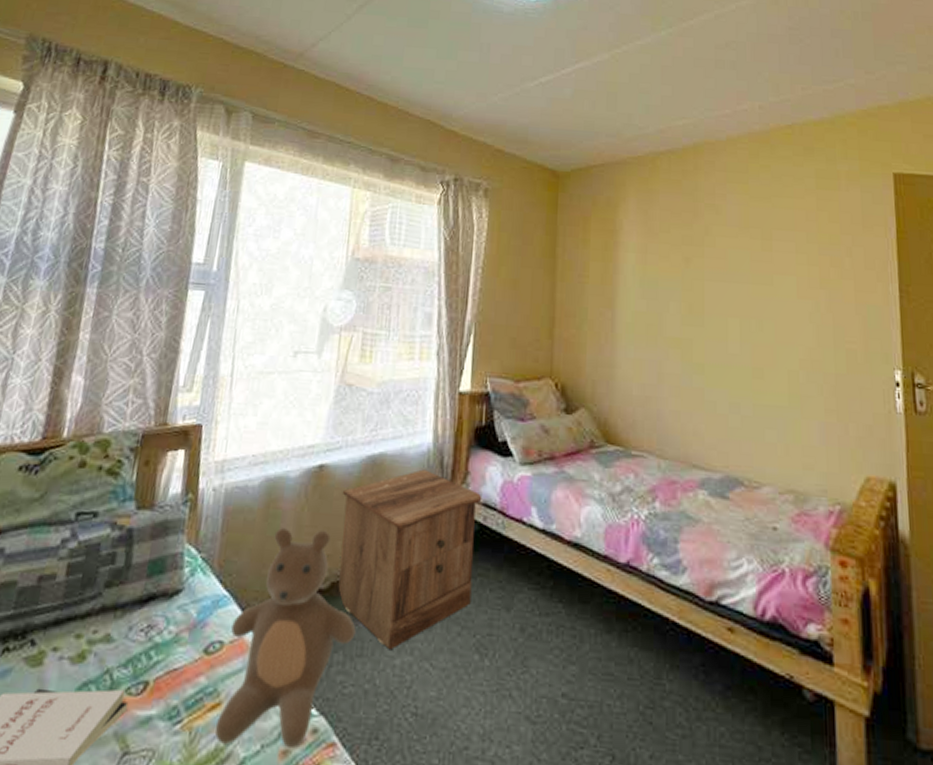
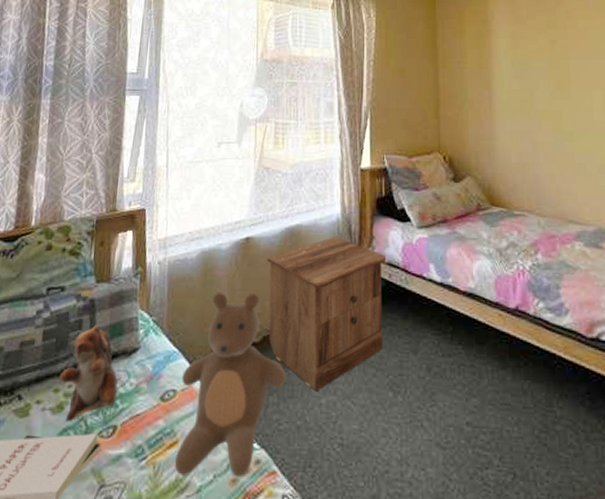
plush toy: none [83,560,154,675] -> present [60,325,118,422]

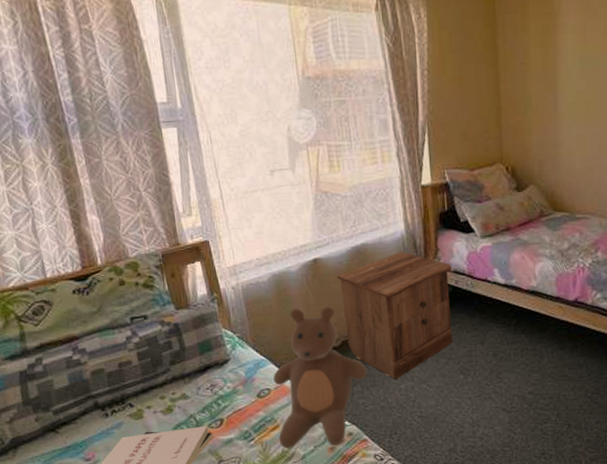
plush toy: present [60,325,118,422] -> none [162,344,218,420]

